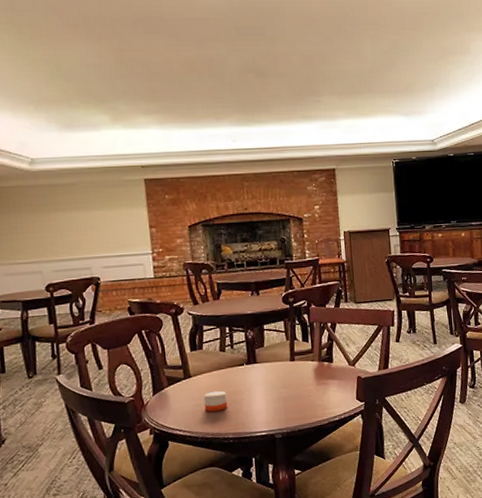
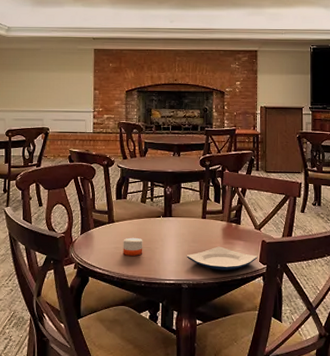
plate: none [276,388,355,414] -> present [186,246,258,270]

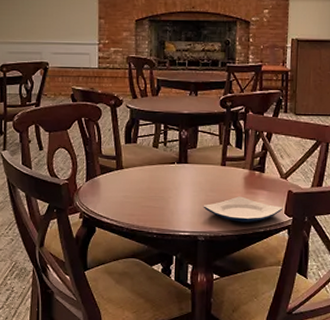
candle: present [123,237,143,256] -> none [132,185,155,205]

